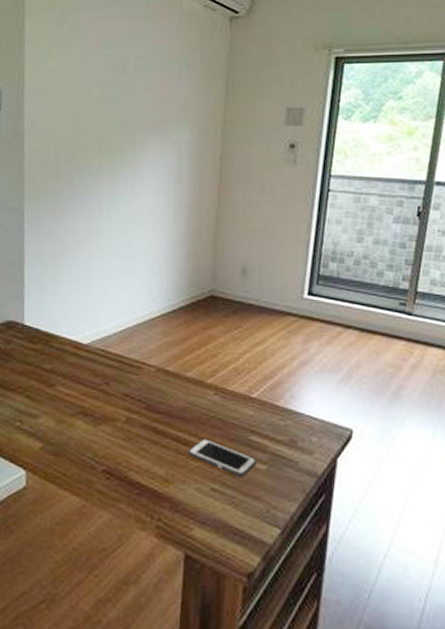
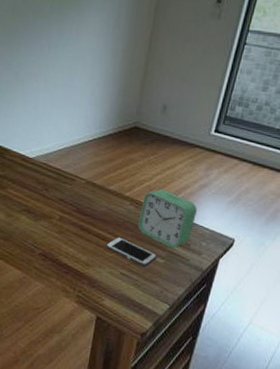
alarm clock: none [227,371,300,447] -> present [138,189,197,248]

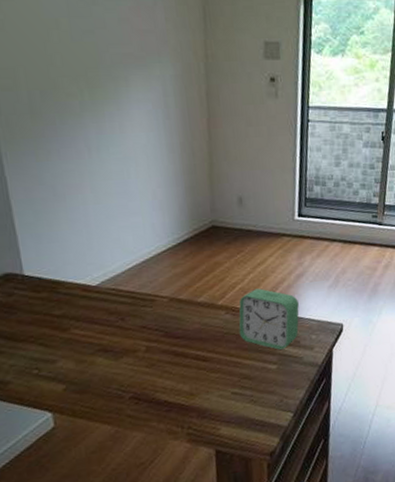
cell phone: present [106,237,157,267] -> none [208,352,268,379]

